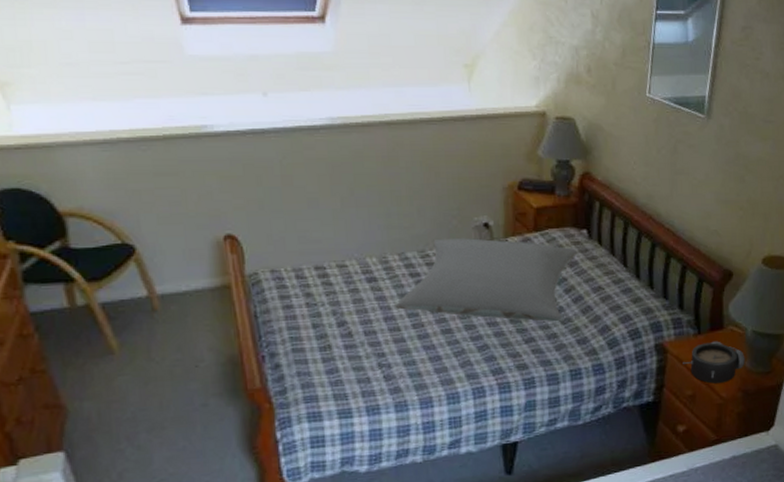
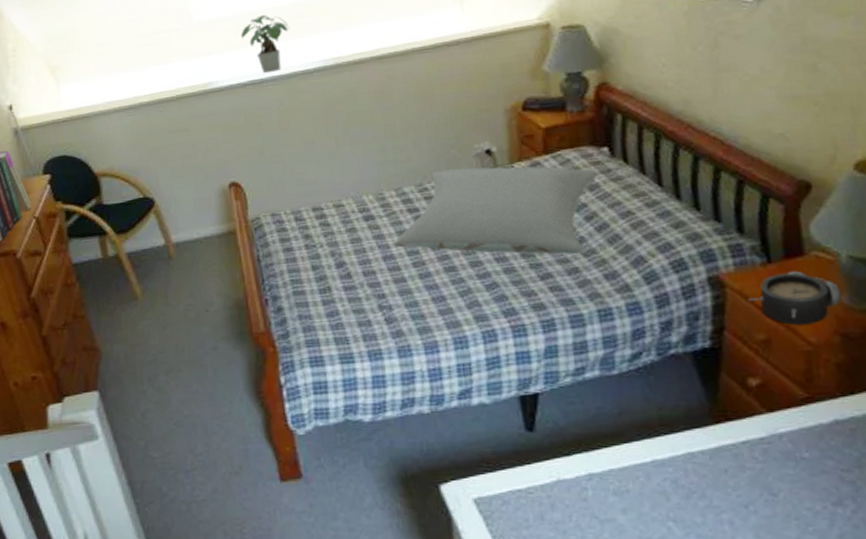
potted plant: none [240,60,296,124] -> present [240,14,291,74]

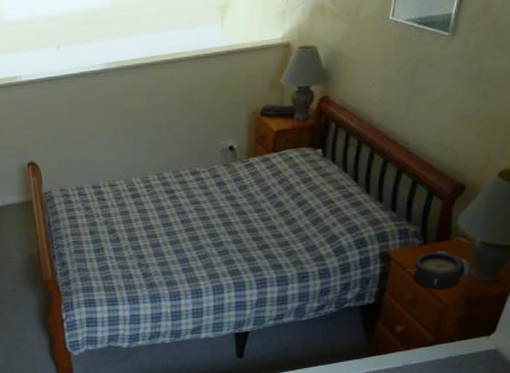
potted plant: present [240,14,291,74] -> none [41,19,82,72]
pillow: present [393,166,598,255] -> none [153,160,312,232]

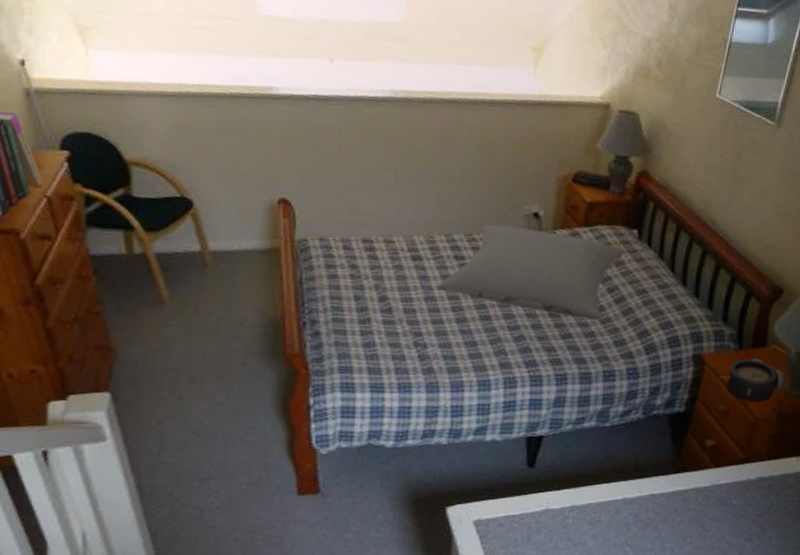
pillow: none [153,160,312,232] -> present [436,224,626,321]

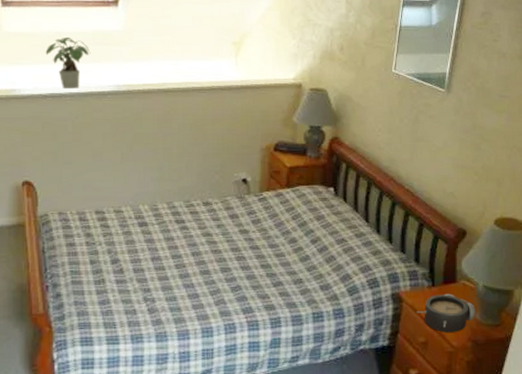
potted plant: none [309,26,363,92] -> present [45,36,91,90]
pillow: present [436,224,626,321] -> none [161,192,324,269]

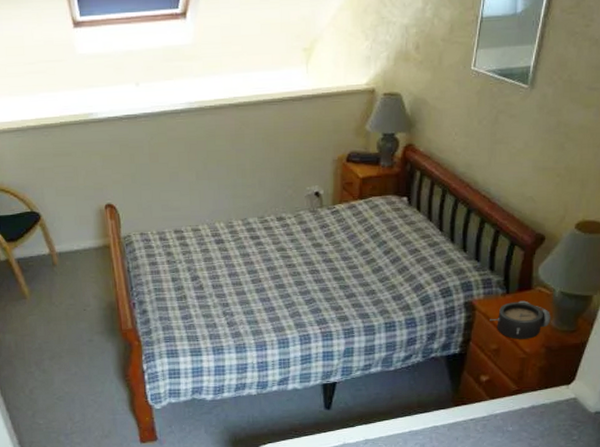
potted plant: present [45,36,91,90] -> none [118,54,162,110]

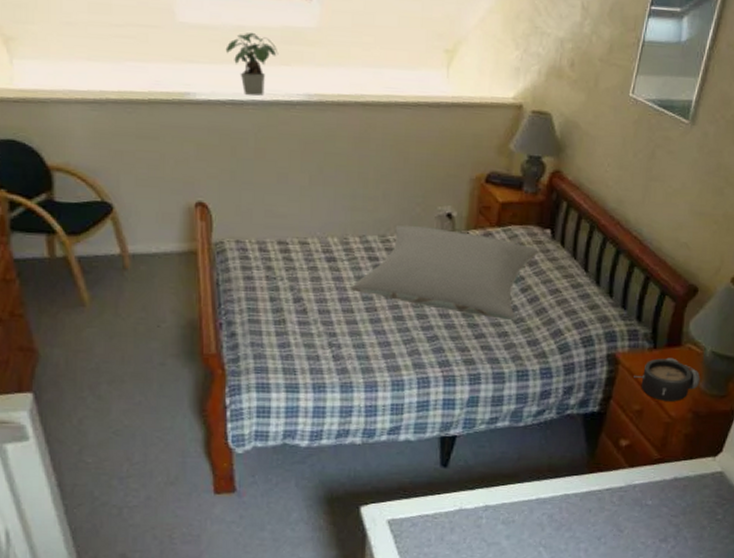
potted plant: none [118,54,162,110] -> present [225,32,279,97]
pillow: none [238,206,397,280] -> present [351,225,539,321]

